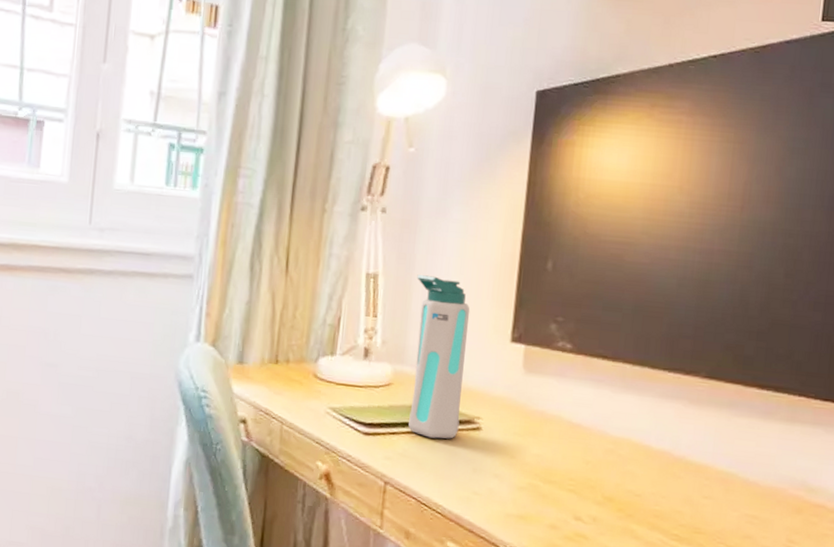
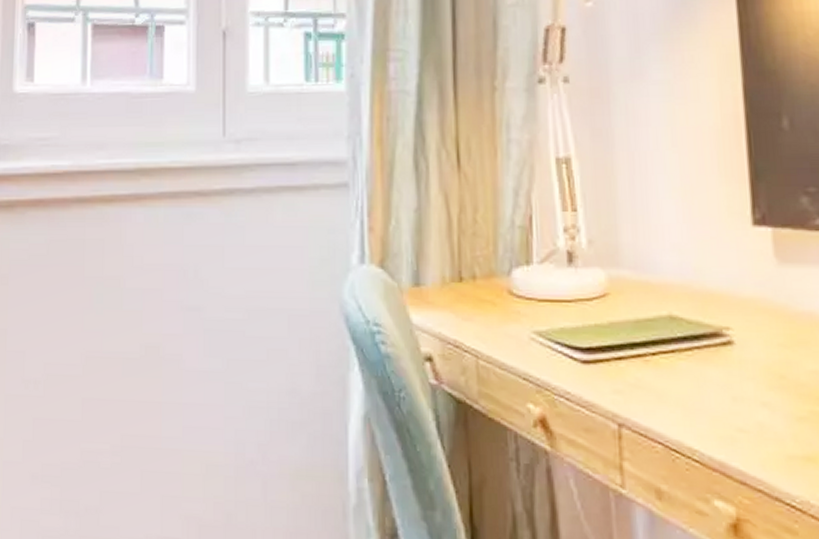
water bottle: present [408,274,470,439] -> none [619,153,704,361]

